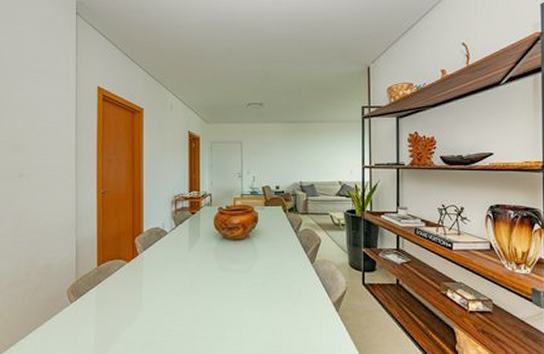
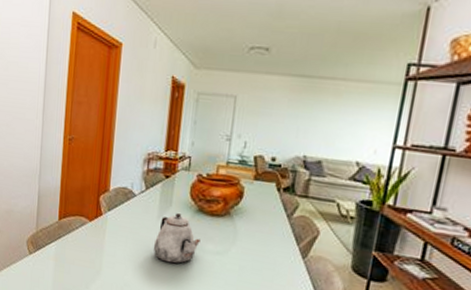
teapot: none [187,243,227,287] -> present [153,213,201,264]

